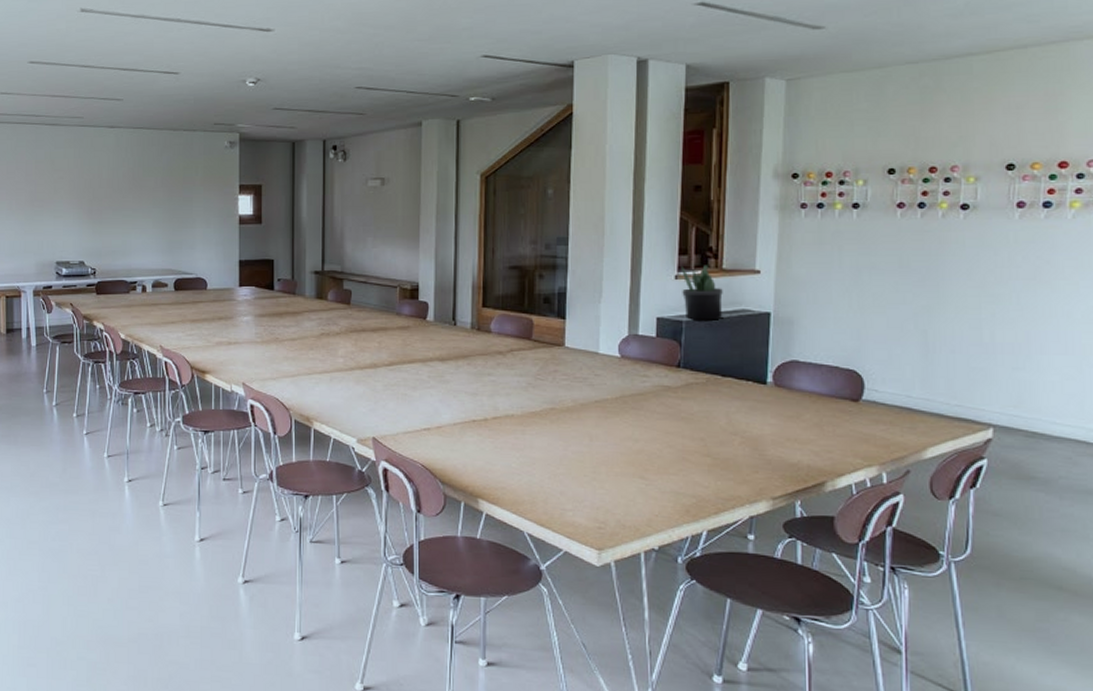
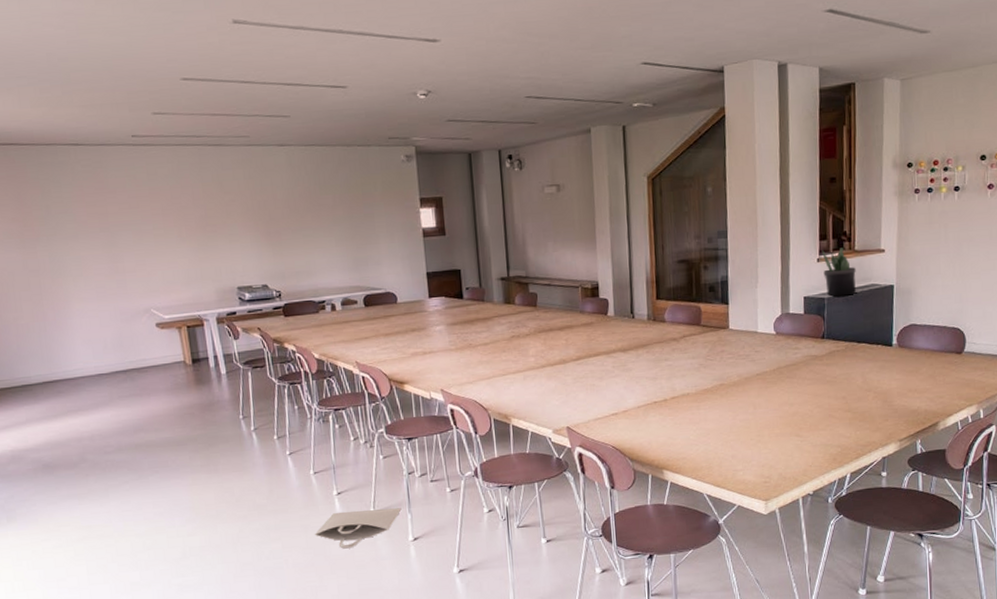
tote bag: none [101,500,191,541] -> present [314,508,402,549]

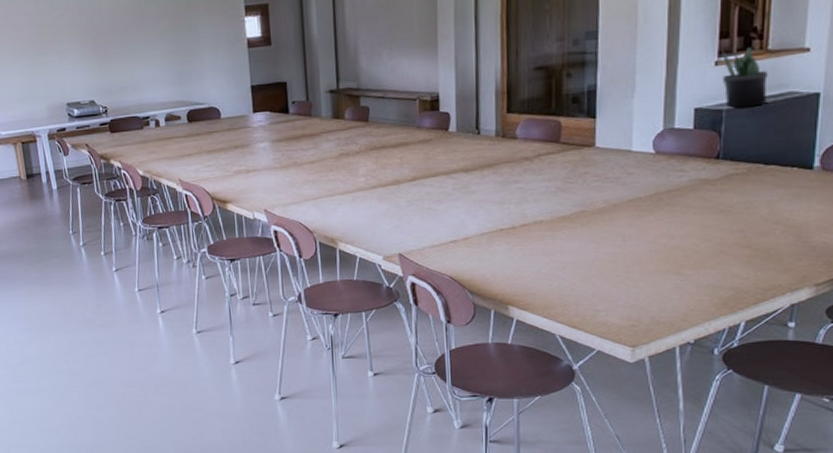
tote bag: present [314,508,402,549] -> none [139,330,223,367]

